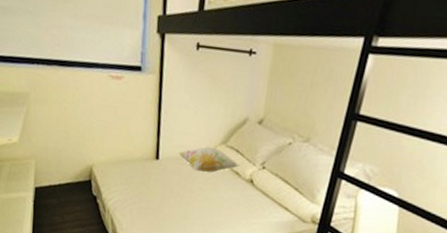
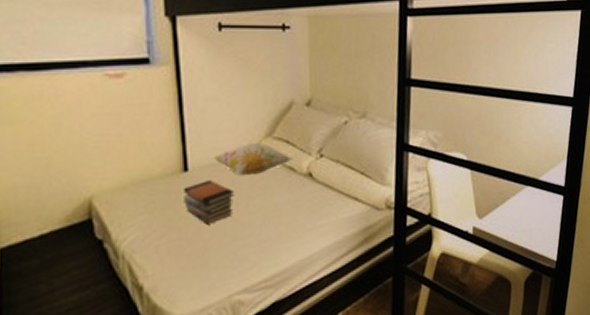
book stack: none [153,169,191,203] -> present [184,180,235,225]

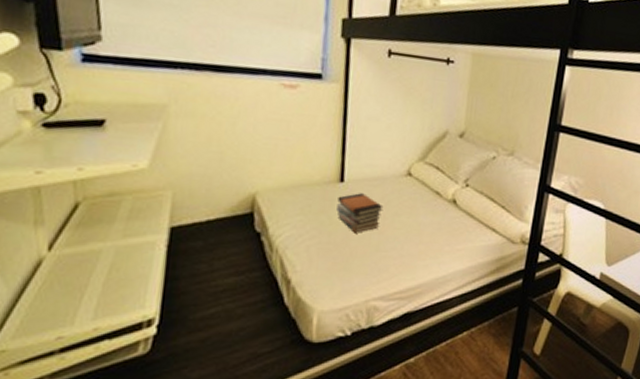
decorative pillow: present [212,142,292,175] -> none [367,164,440,194]

